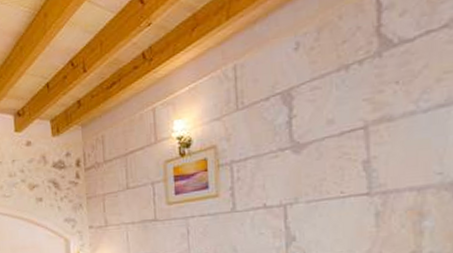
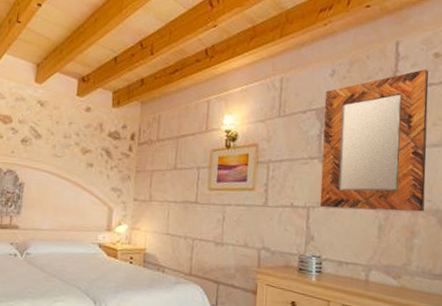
home mirror: none [290,14,433,203] -> present [319,69,429,212]

